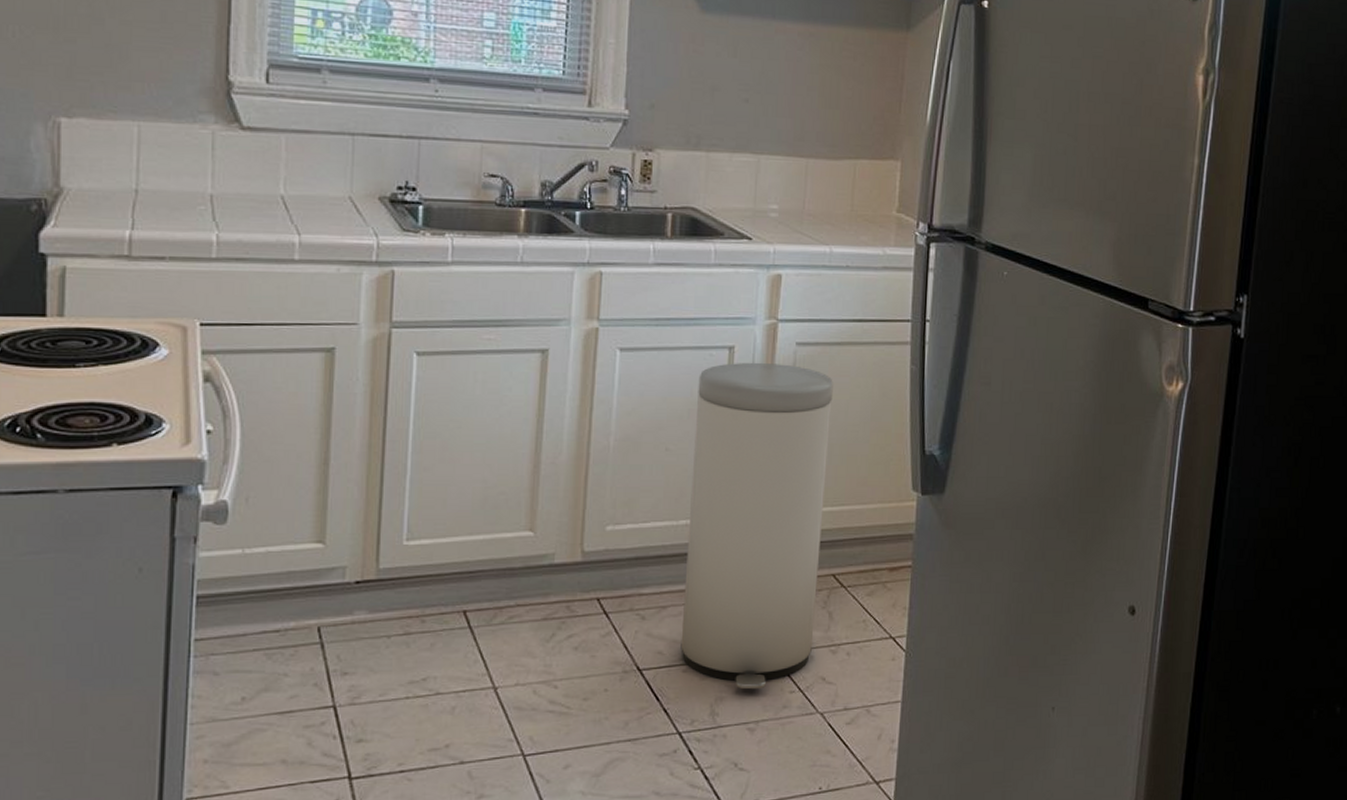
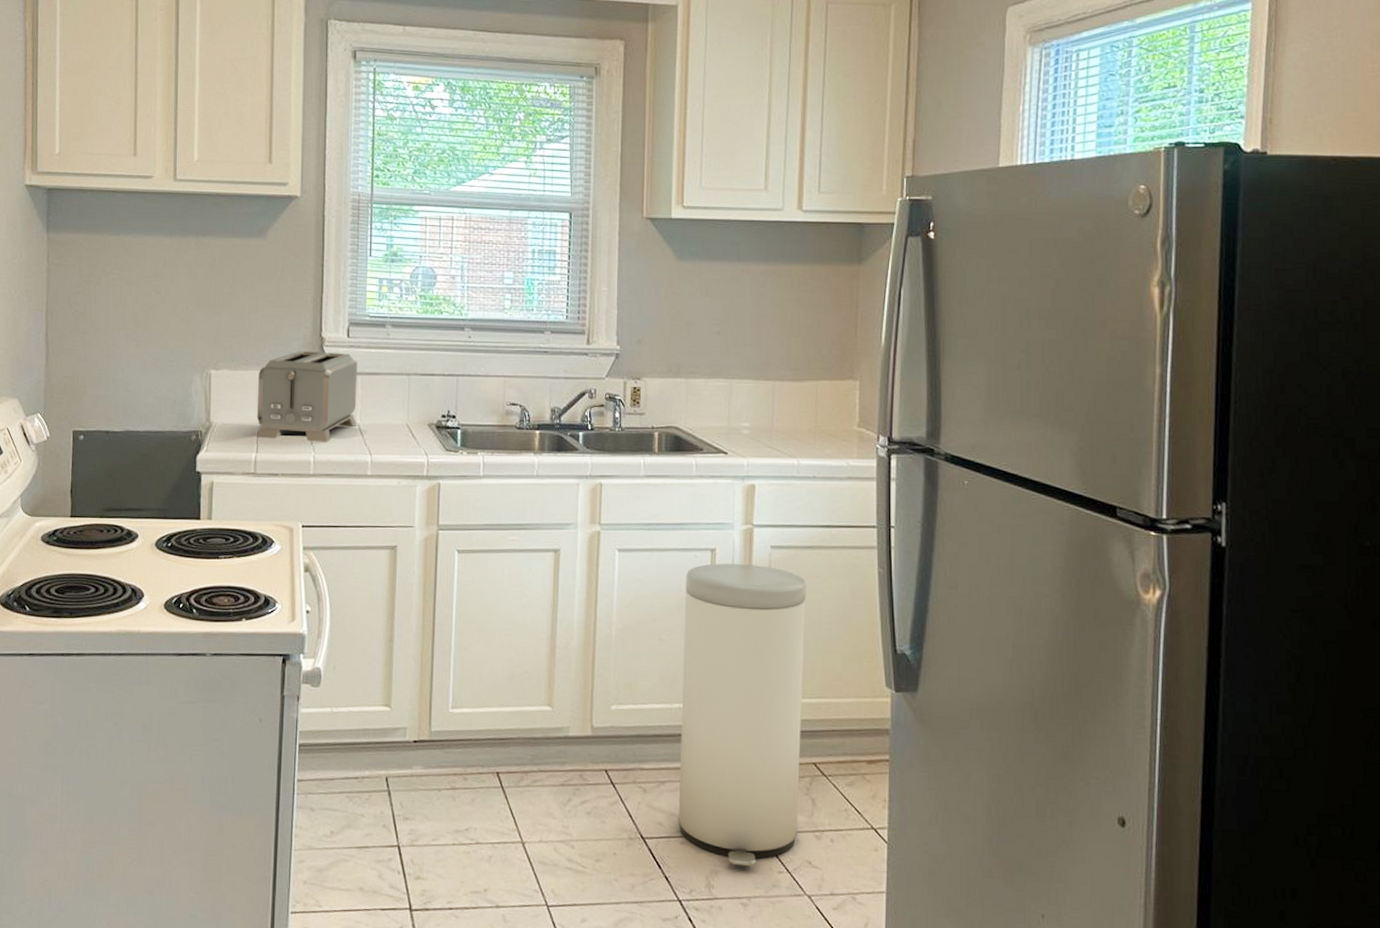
toaster: none [131,98,280,218] -> present [256,351,357,442]

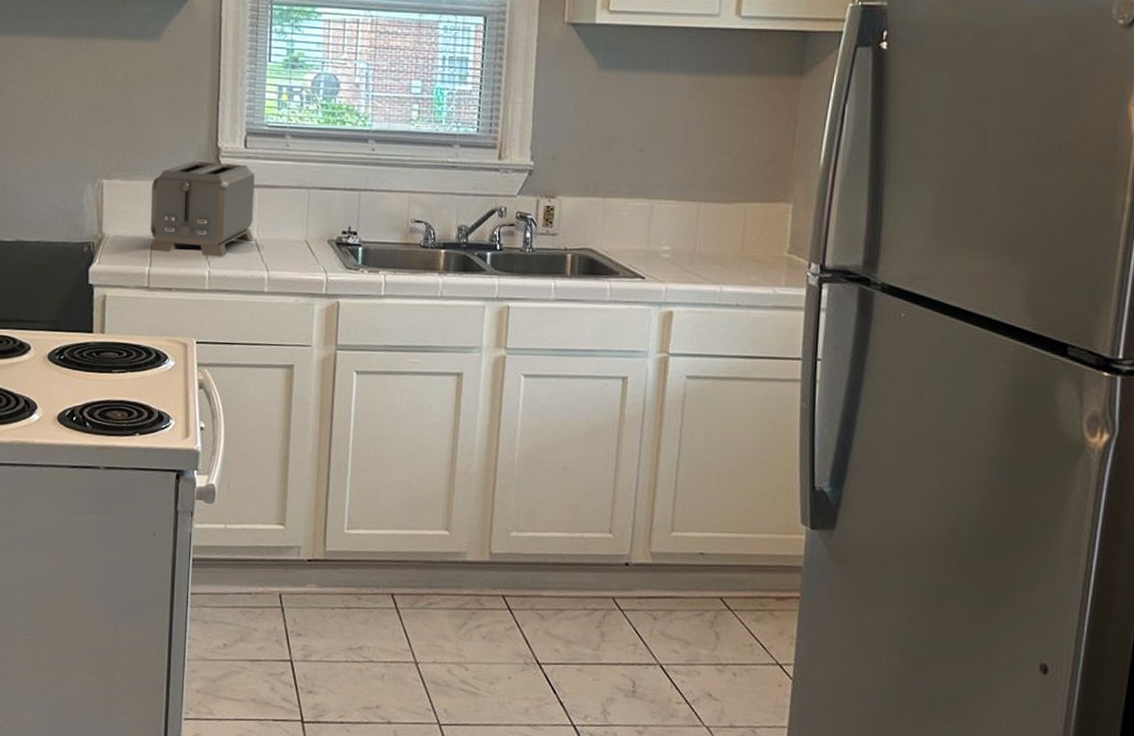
pedal bin: present [678,563,806,867] -> none [575,392,722,696]

